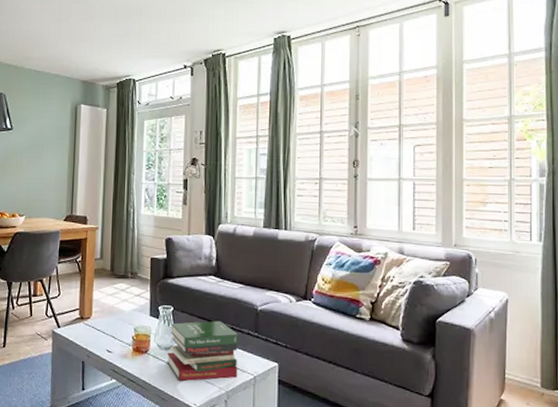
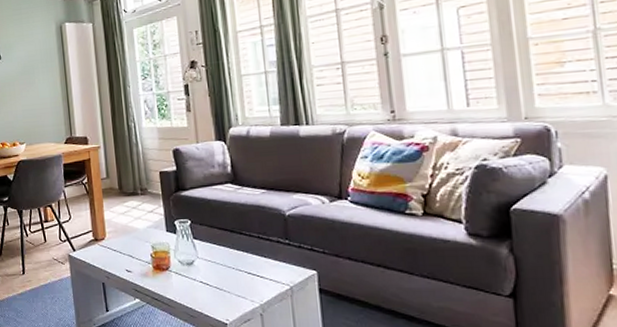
books: present [167,320,239,381] -> none [190,230,271,296]

